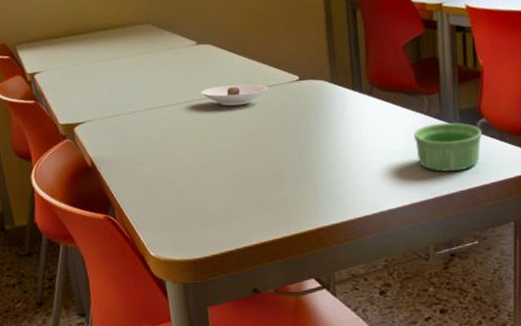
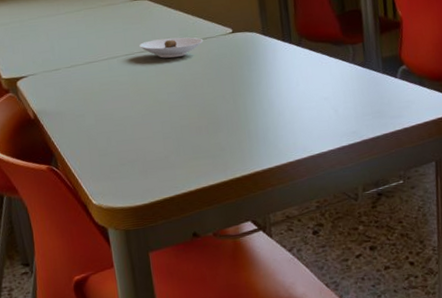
ramekin: present [413,122,482,172] -> none [340,70,403,116]

